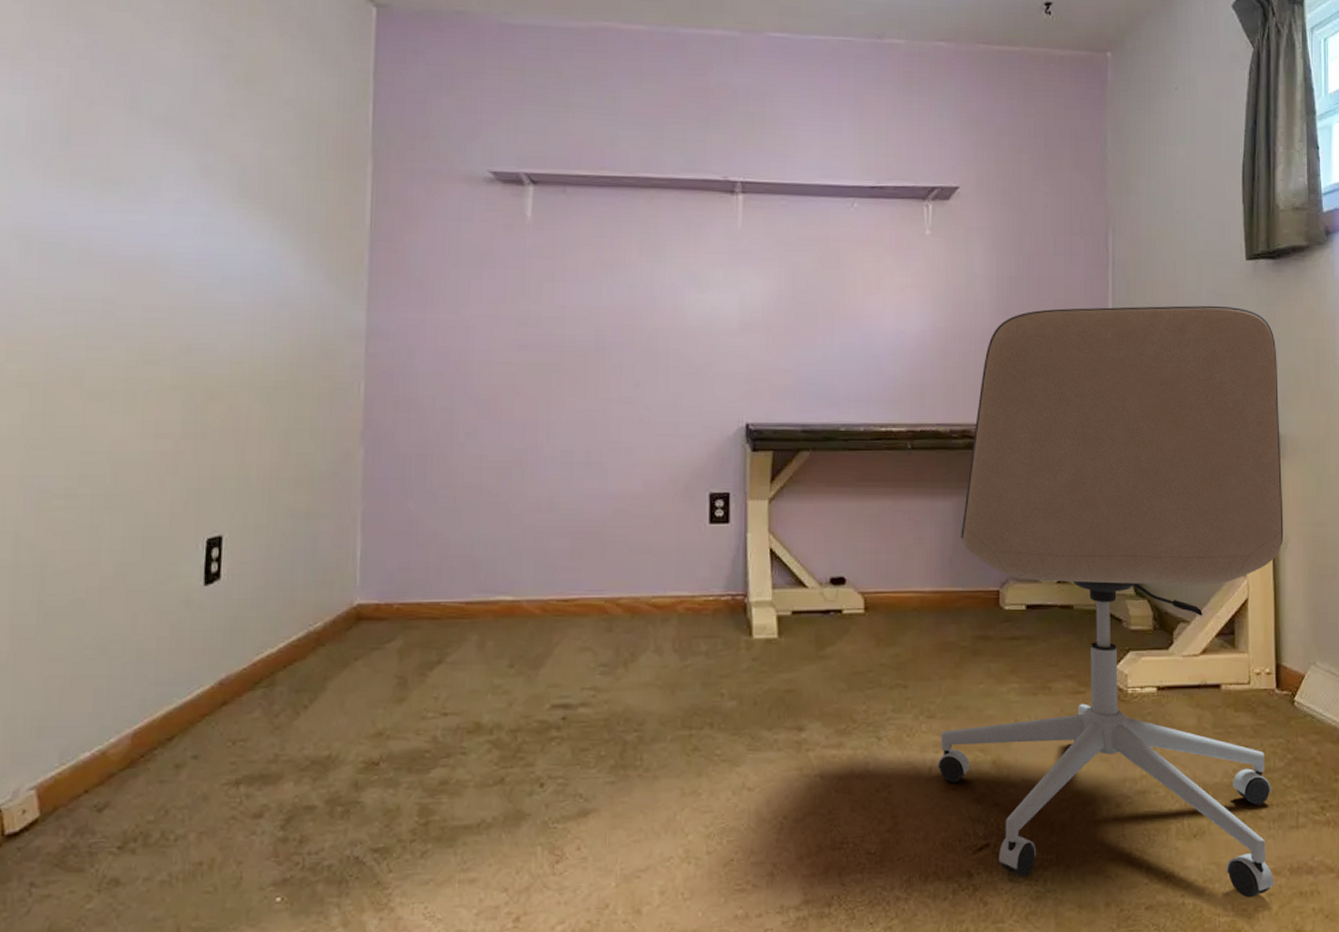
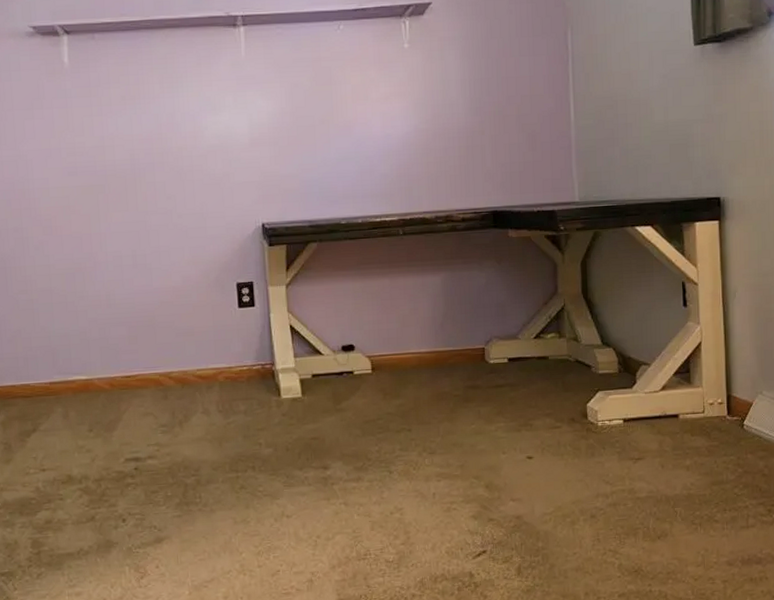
office chair: present [937,305,1284,898] -> none [439,89,733,585]

